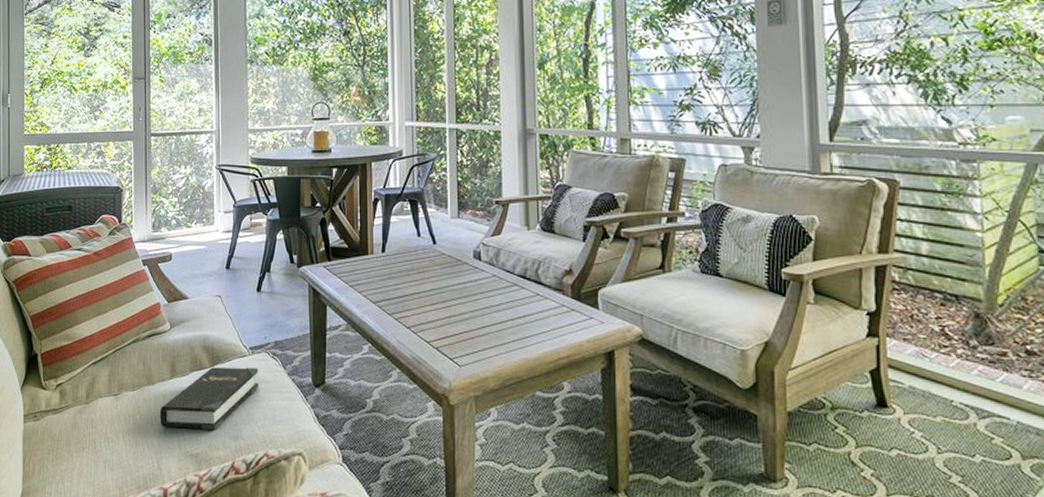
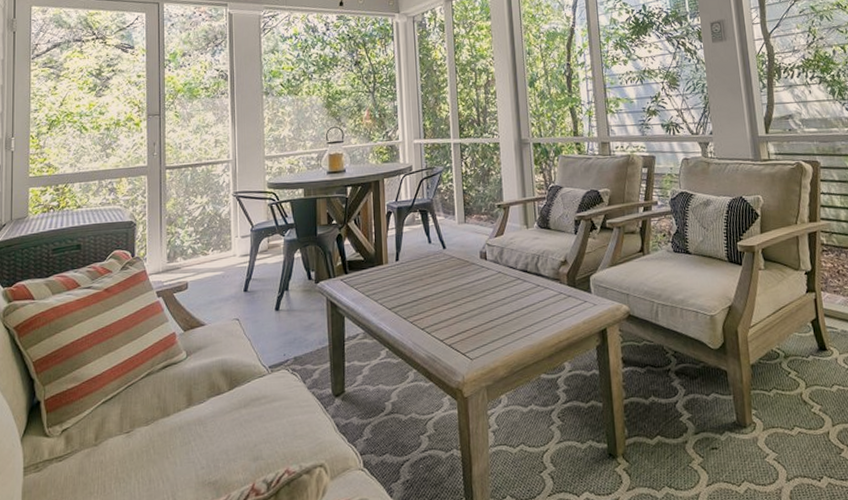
hardback book: present [159,367,259,431] -> none [175,385,279,459]

